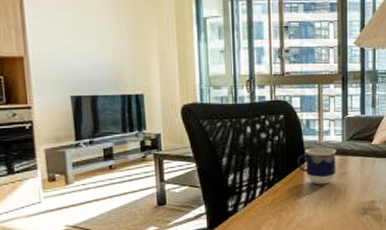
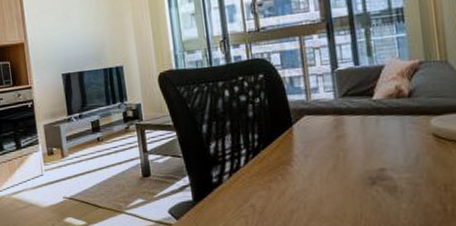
cup: present [297,147,337,185] -> none [283,106,331,151]

